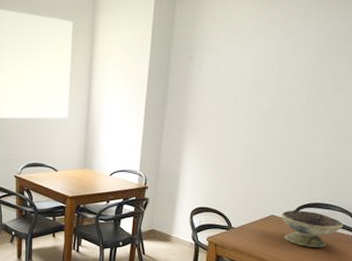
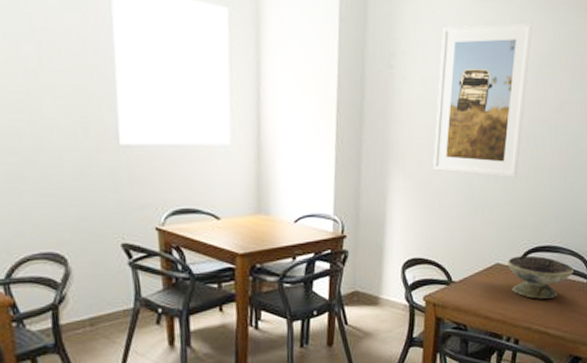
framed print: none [221,17,315,146] -> present [433,21,533,178]

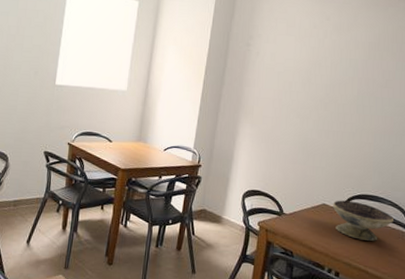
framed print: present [433,21,533,178] -> none [275,17,365,136]

